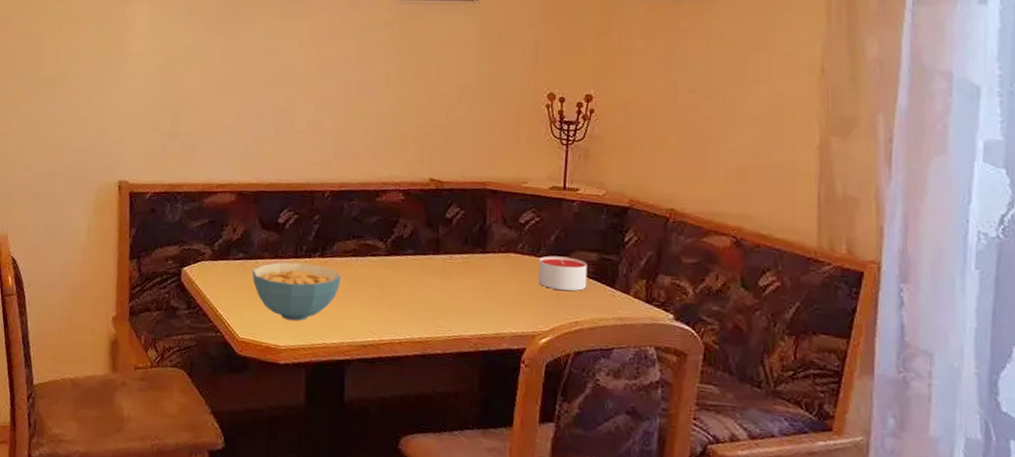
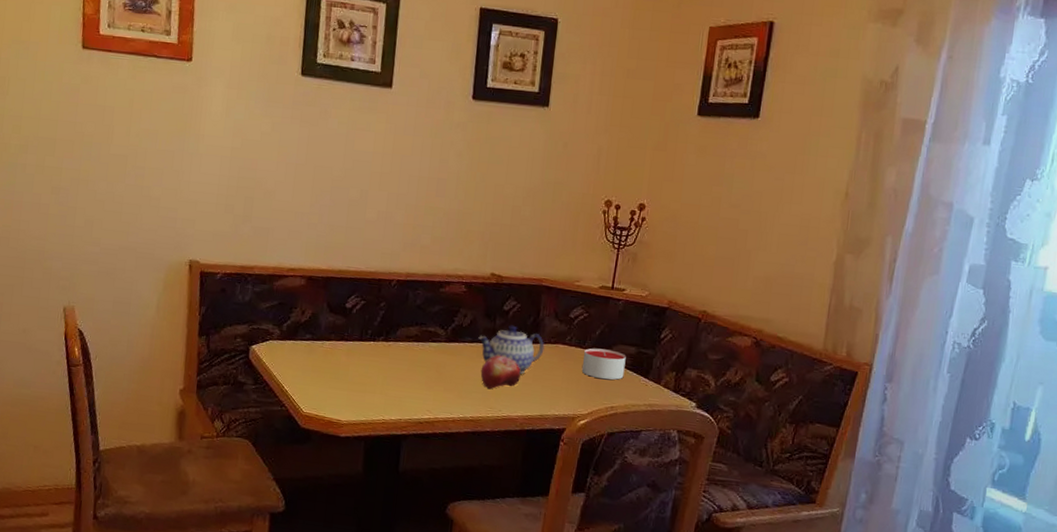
cereal bowl: present [252,262,342,321] -> none [318,344,403,399]
teapot: none [421,234,494,288] -> present [478,325,545,374]
fruit: none [426,268,470,307] -> present [480,355,521,390]

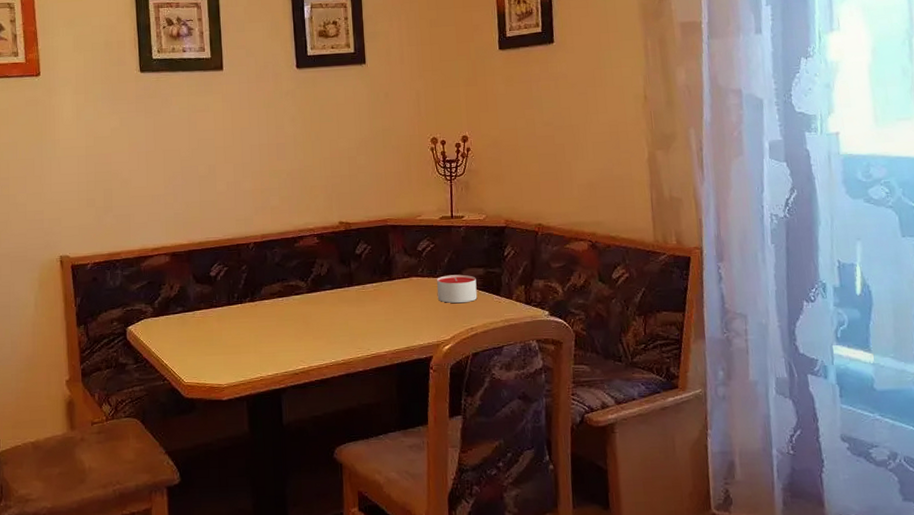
teapot: present [478,325,545,374] -> none [337,266,400,311]
fruit: present [480,355,521,390] -> none [344,297,382,331]

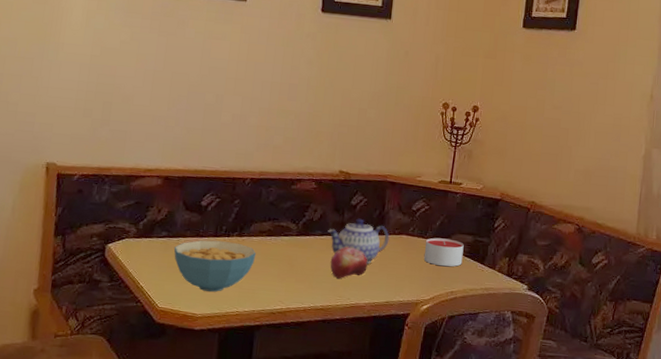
cereal bowl: none [191,308,271,361] -> present [173,240,257,292]
teapot: none [337,266,400,311] -> present [328,218,390,264]
fruit: none [344,297,382,331] -> present [330,246,368,279]

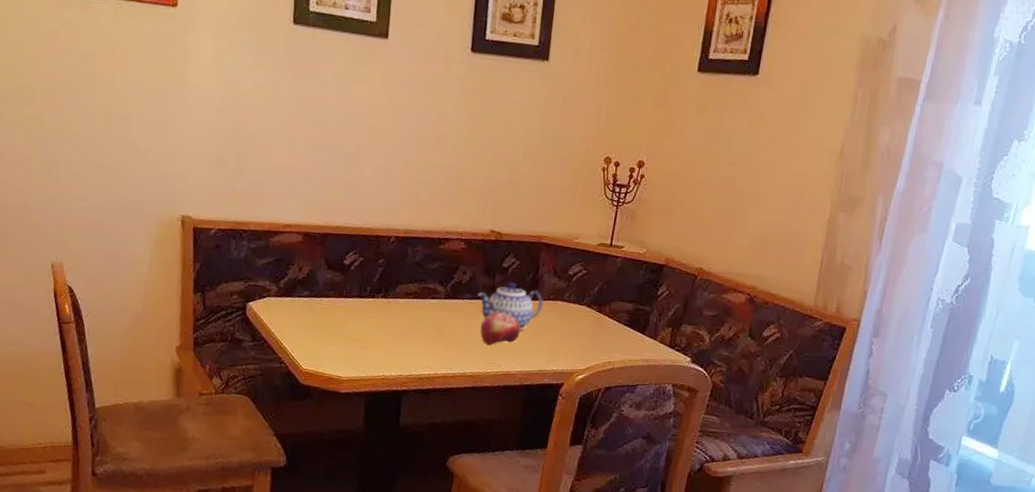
cereal bowl: present [173,240,257,292] -> none [316,301,403,355]
candle: present [423,237,464,267] -> none [579,304,624,336]

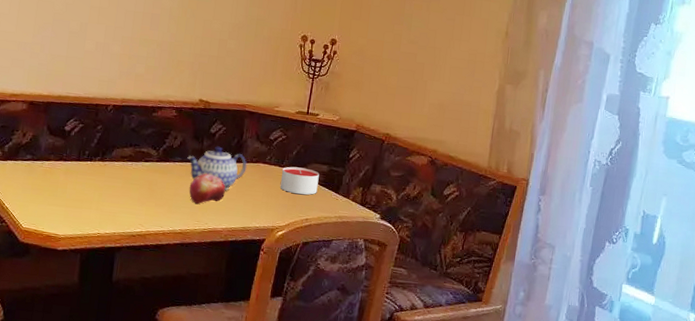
candle: none [579,304,624,336] -> present [280,166,320,195]

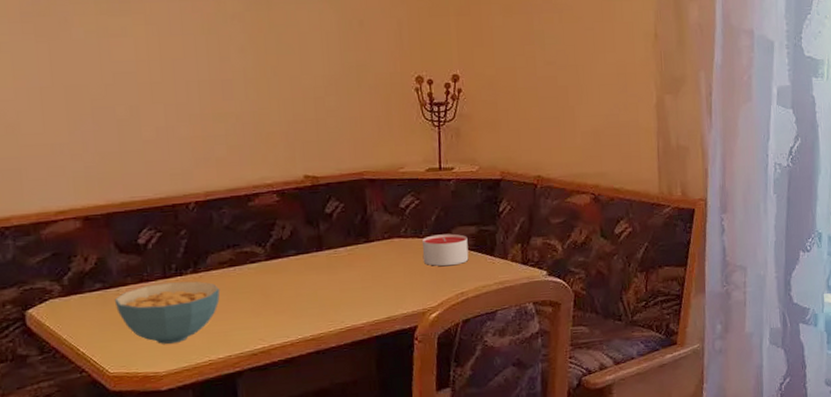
cereal bowl: none [38,164,118,214] -> present [114,281,221,344]
teapot: present [187,146,247,190] -> none [303,227,379,278]
fruit: present [189,173,226,205] -> none [312,262,358,302]

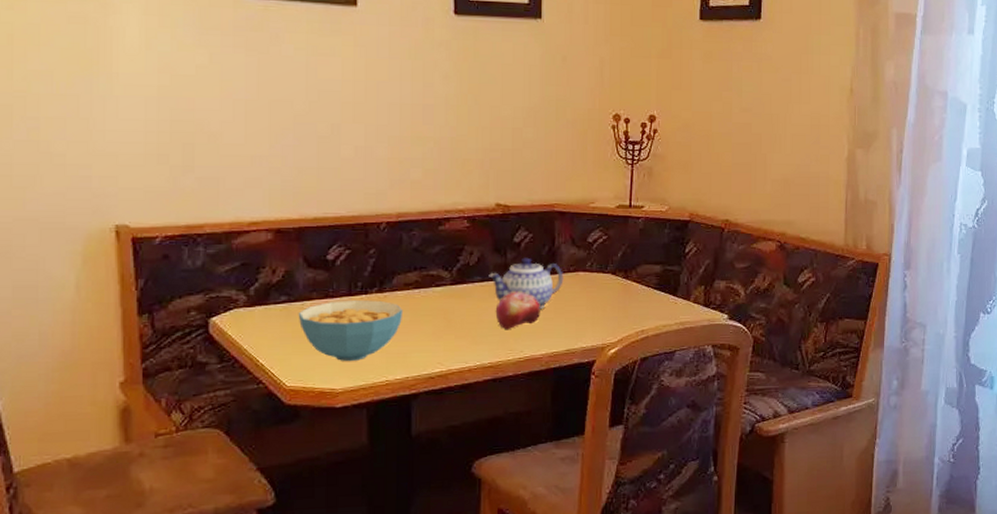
teapot: none [303,227,379,278] -> present [489,257,564,309]
fruit: none [312,262,358,302] -> present [495,292,540,330]
candle: present [422,233,469,267] -> none [606,271,652,303]

